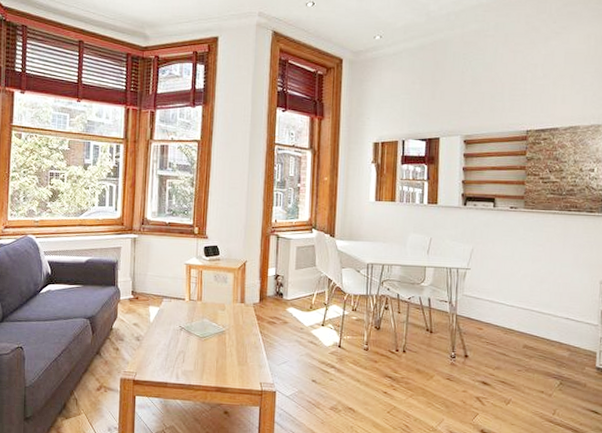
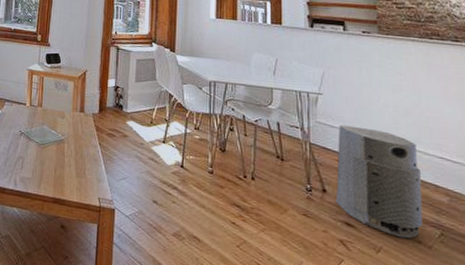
air purifier: none [475,296,549,390] -> present [335,124,422,239]

